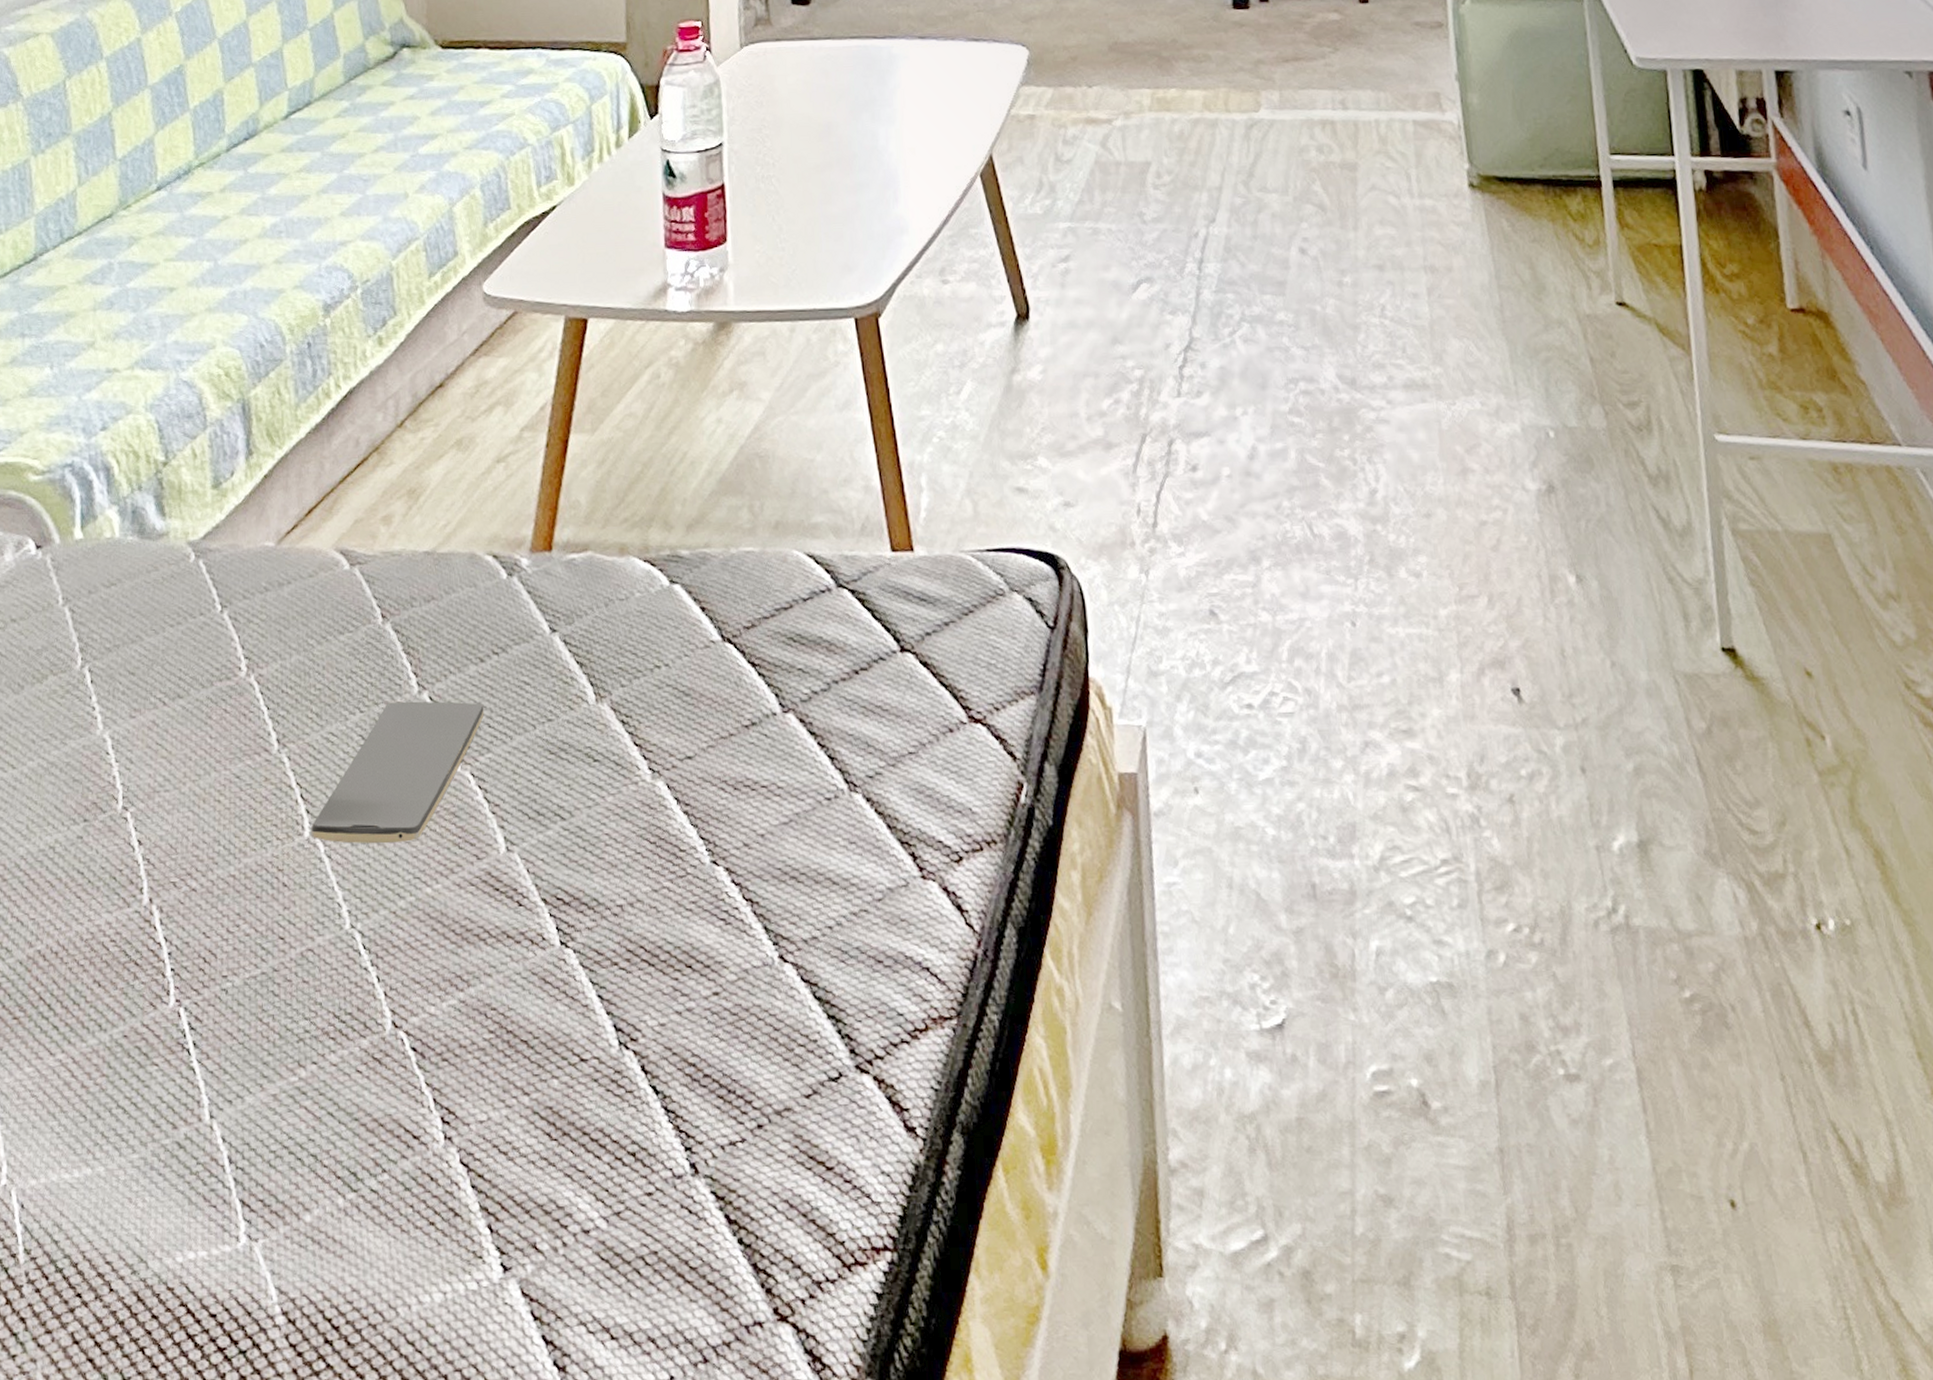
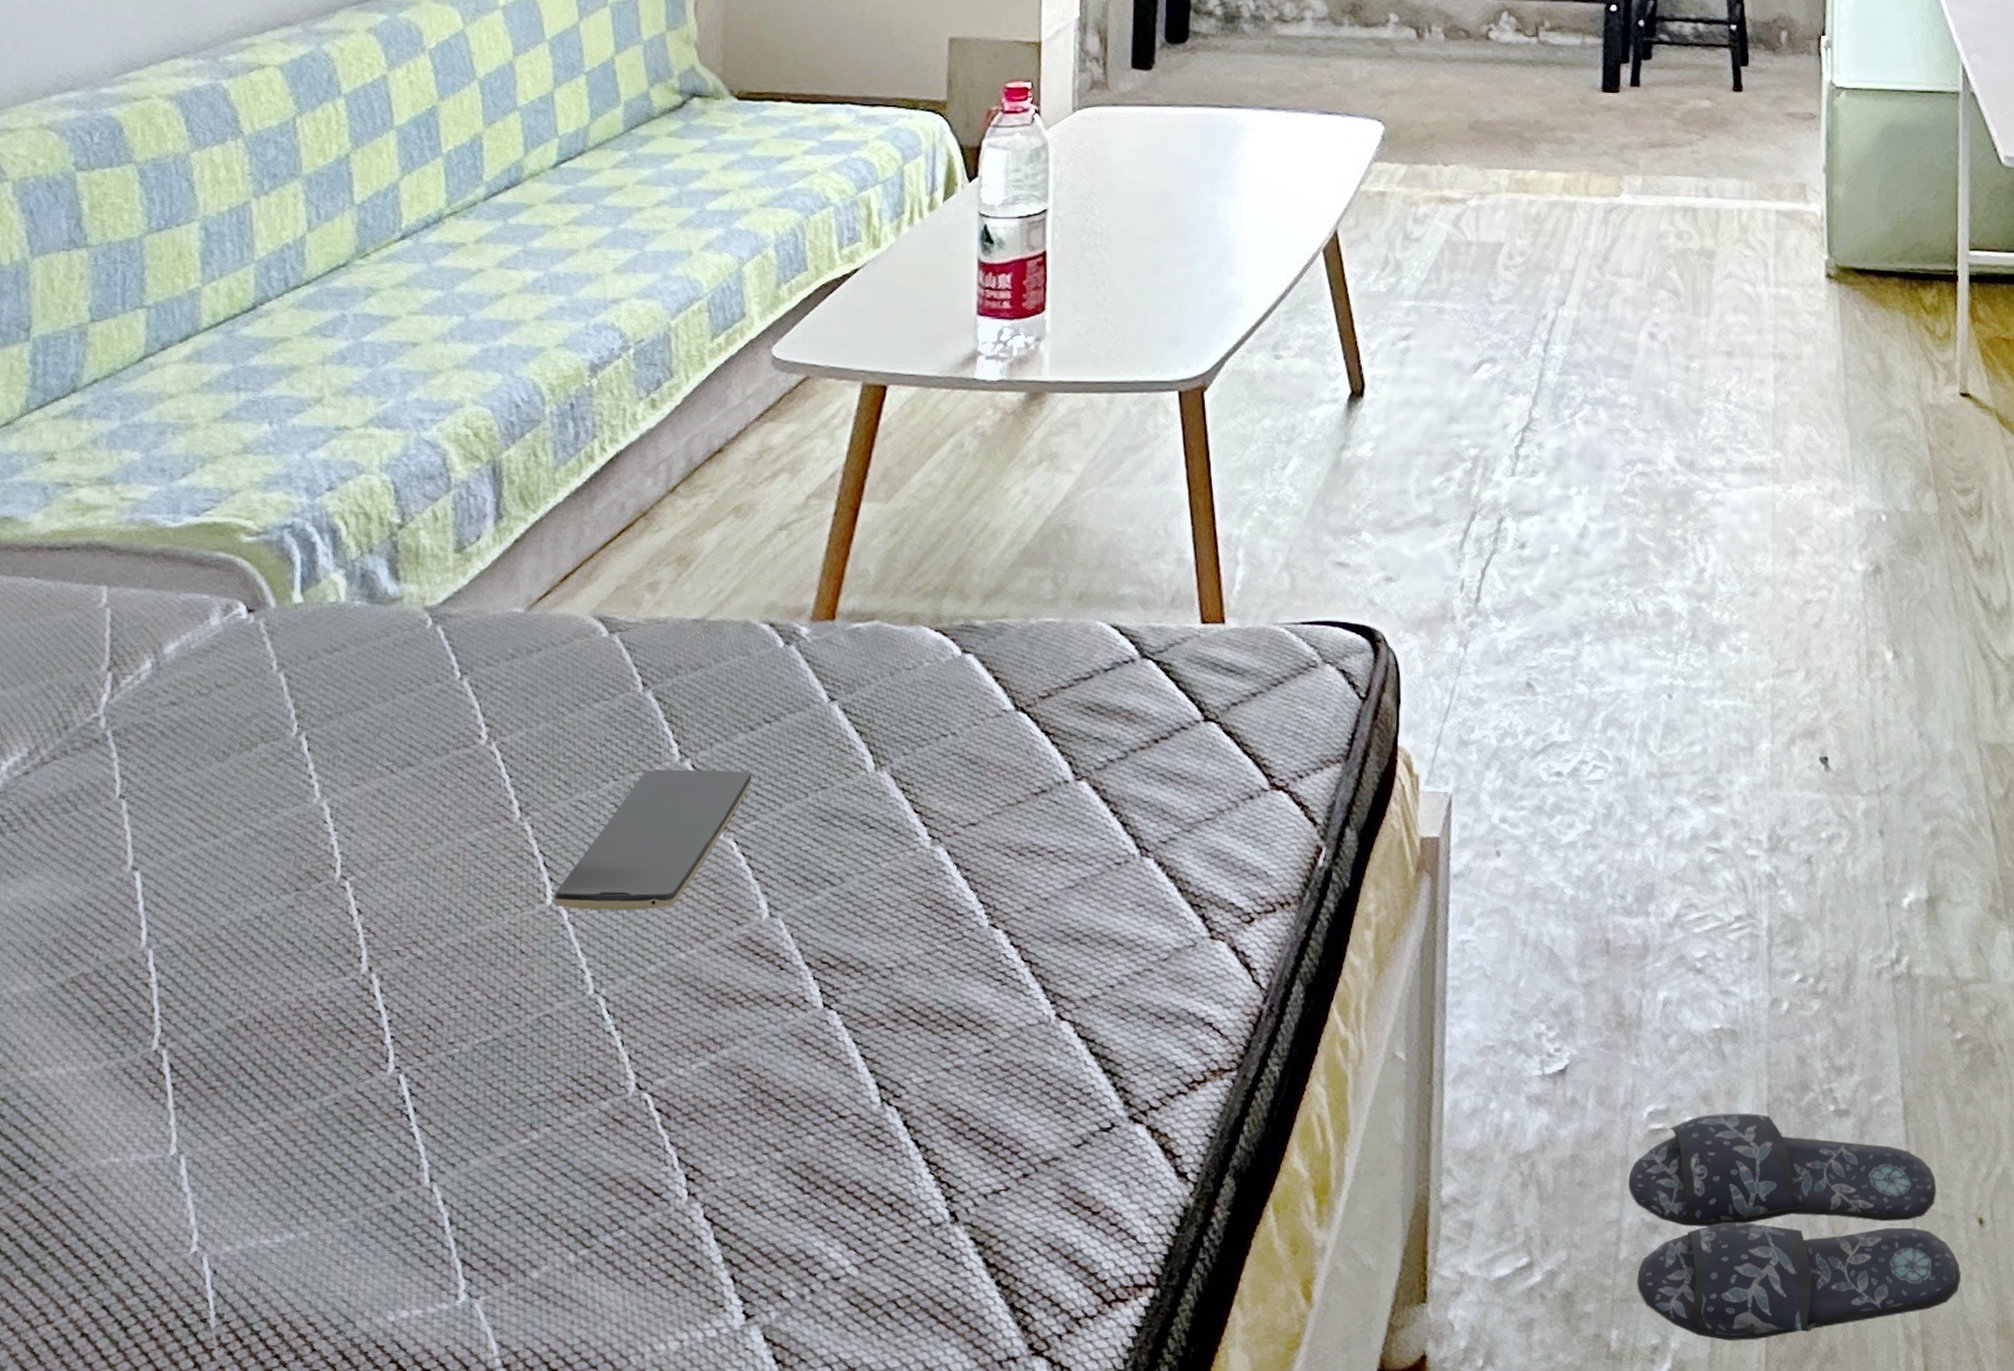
slippers: none [1357,1075,1718,1331] -> present [1628,1113,1960,1341]

